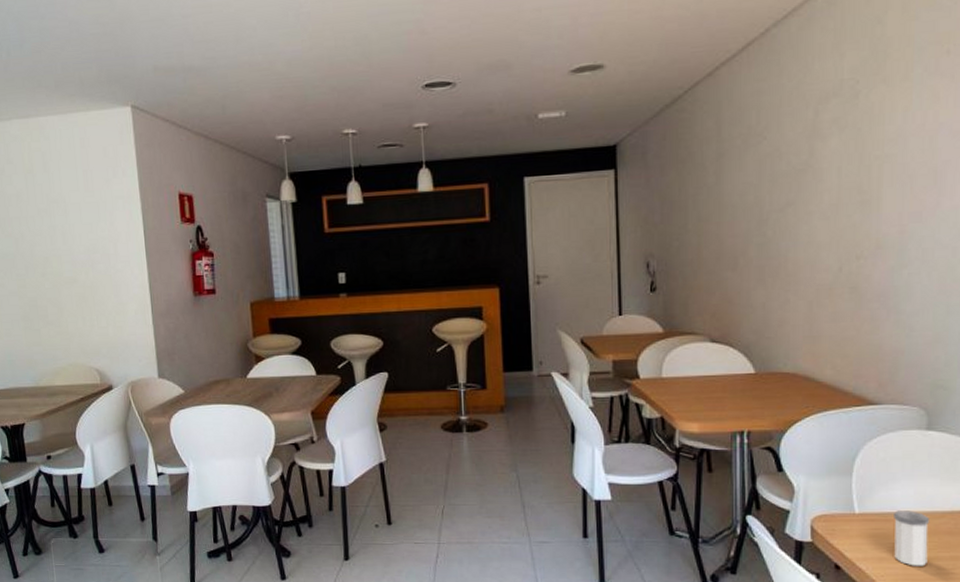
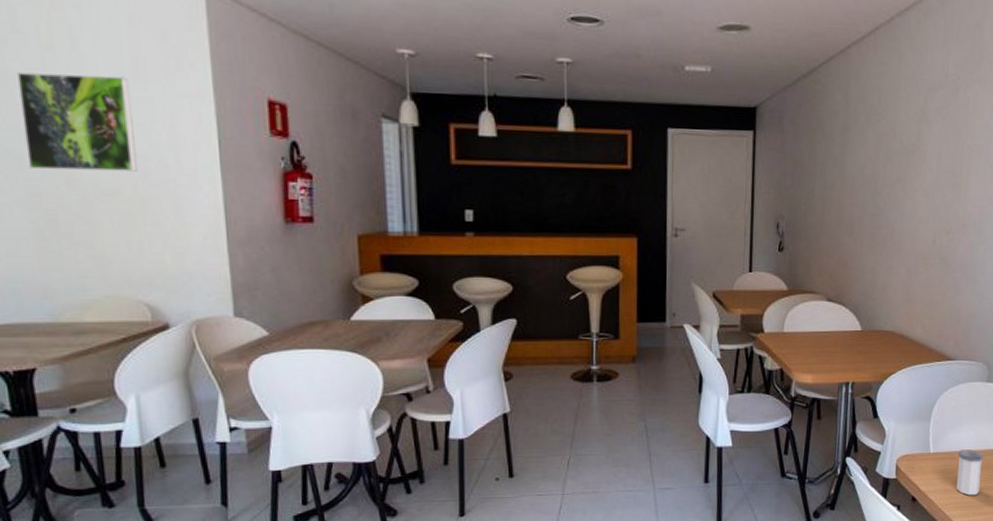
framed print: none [10,187,89,267] -> present [16,72,137,172]

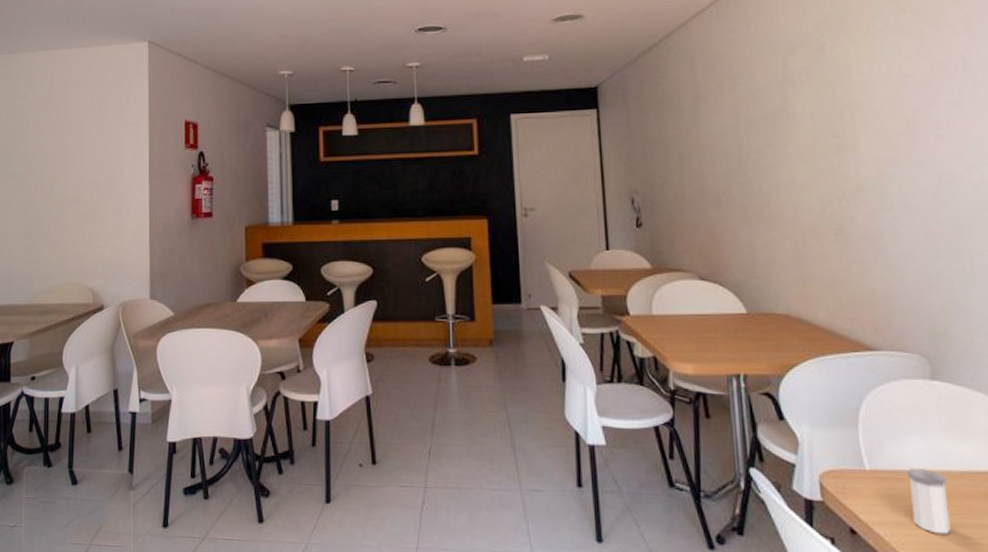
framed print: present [16,72,137,172] -> none [28,113,95,186]

